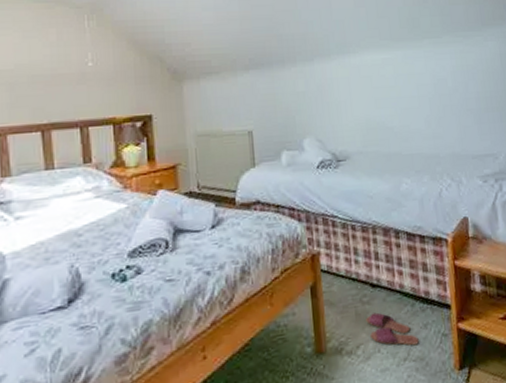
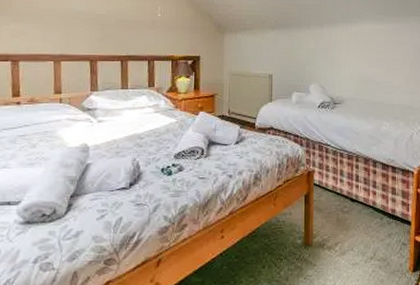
slippers: present [366,312,419,346] -> none [344,220,383,249]

